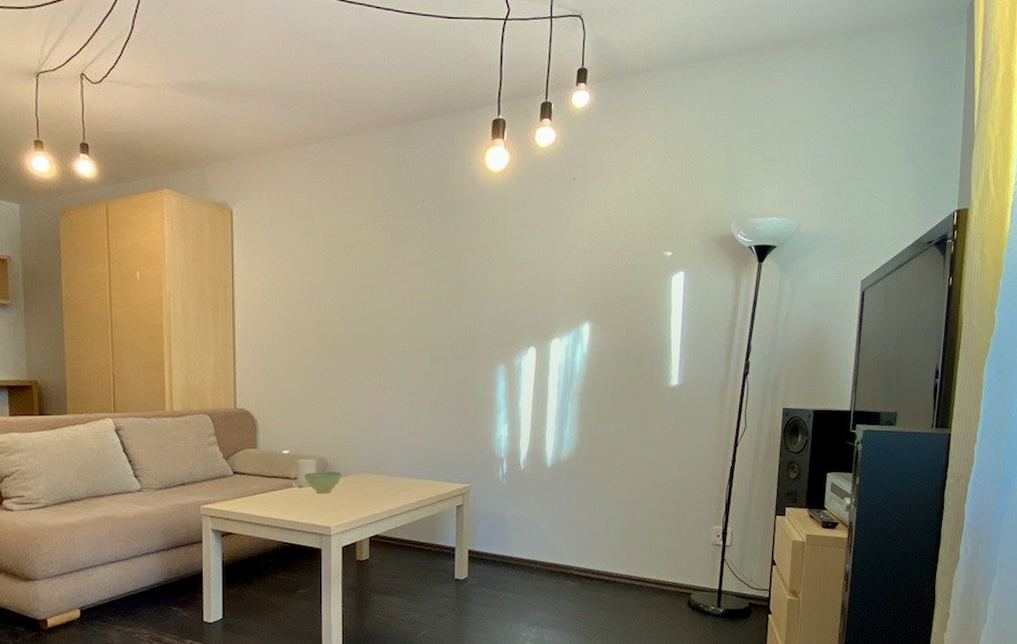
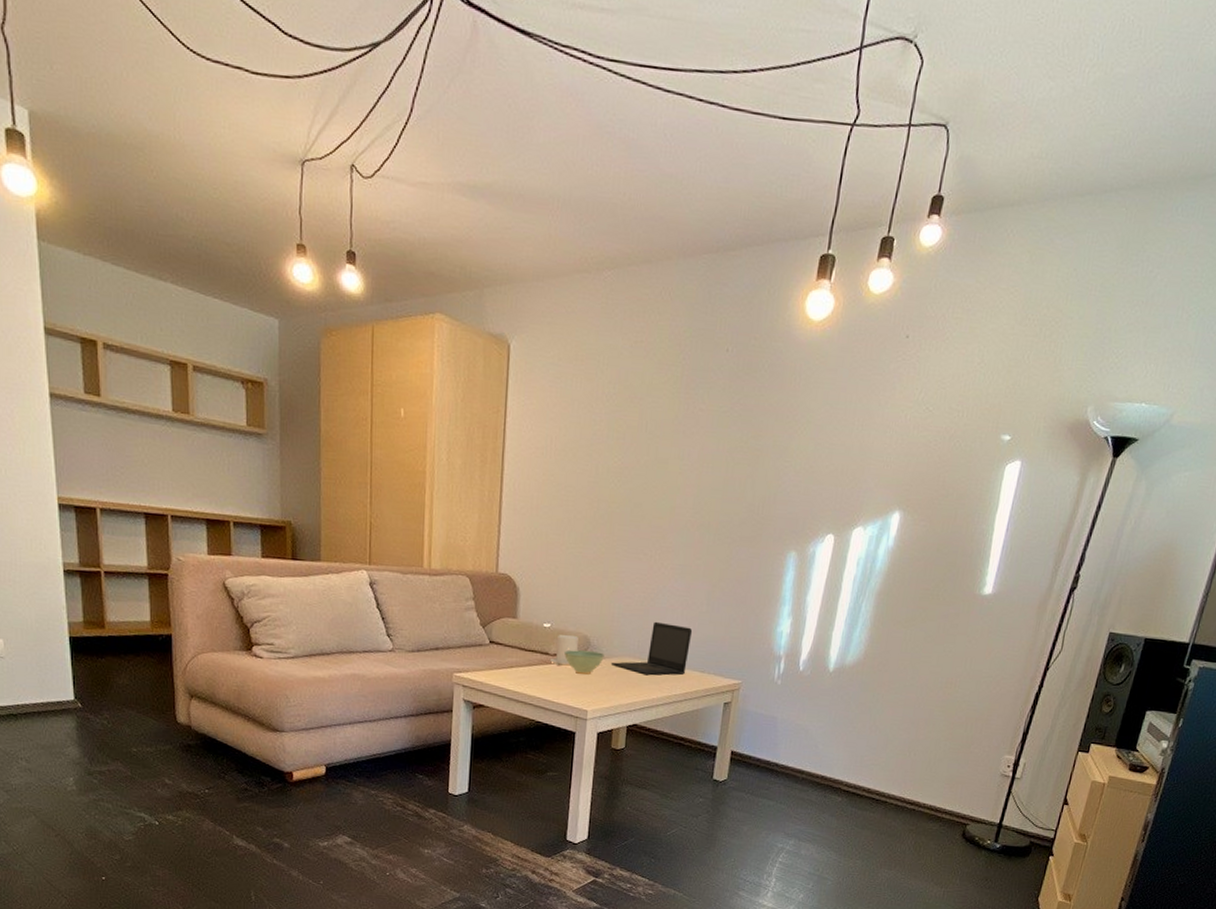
laptop: none [348,438,421,489] -> present [610,621,693,676]

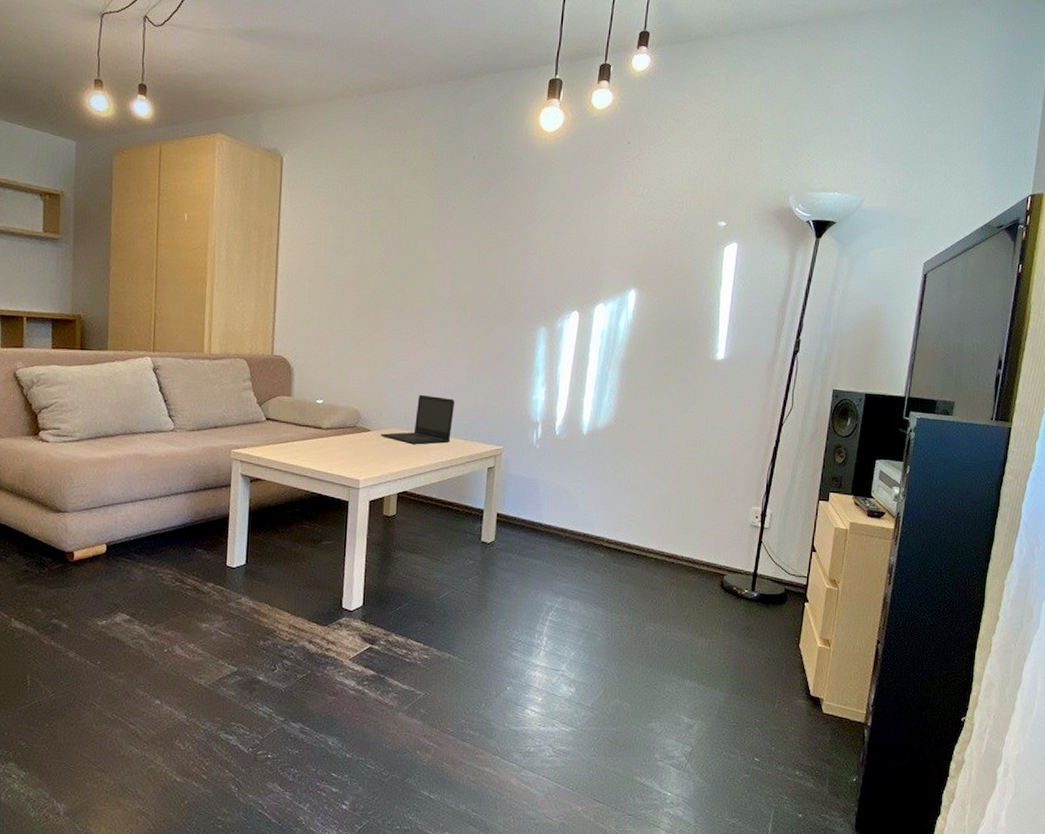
candle: present [549,634,579,667] -> none [322,409,350,440]
bowl: present [563,650,604,675] -> none [336,423,374,446]

